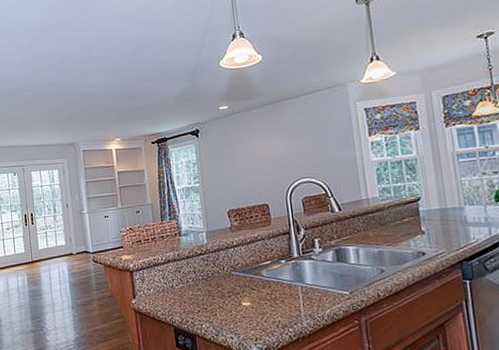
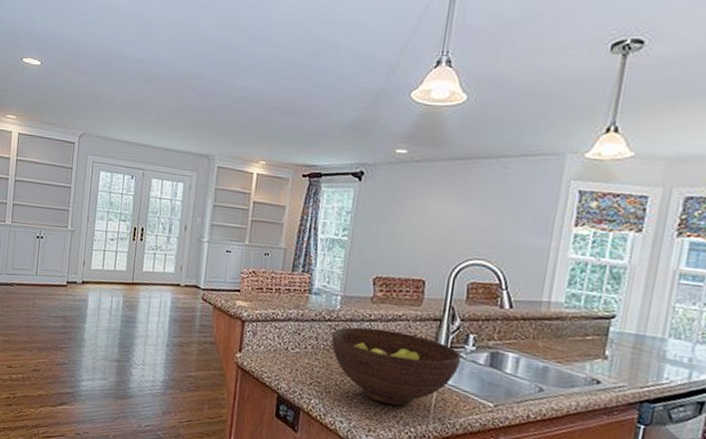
fruit bowl: none [206,250,314,313] -> present [331,326,462,406]

